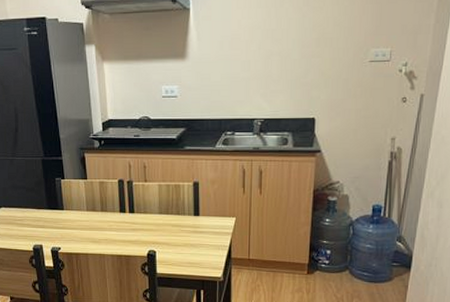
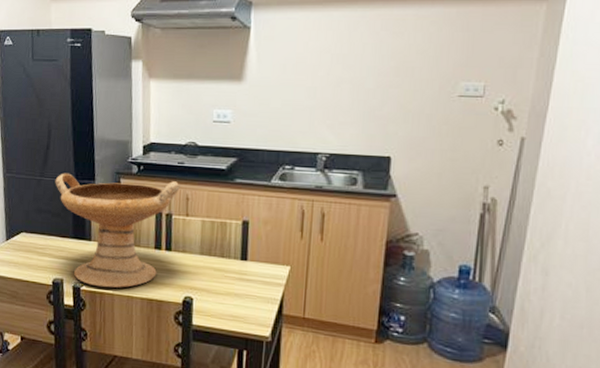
decorative bowl: none [26,152,138,249] -> present [55,173,180,288]

